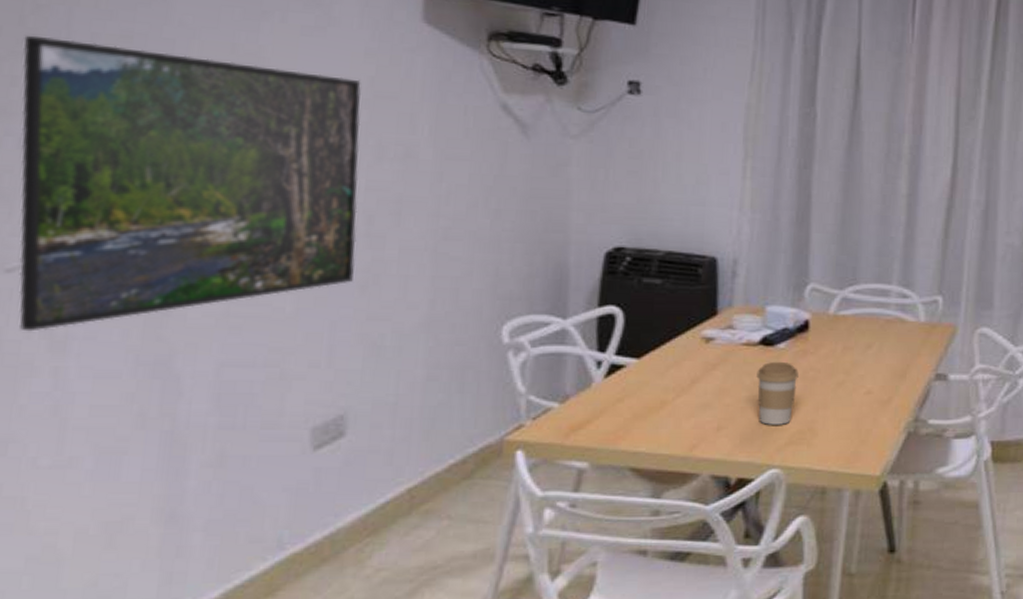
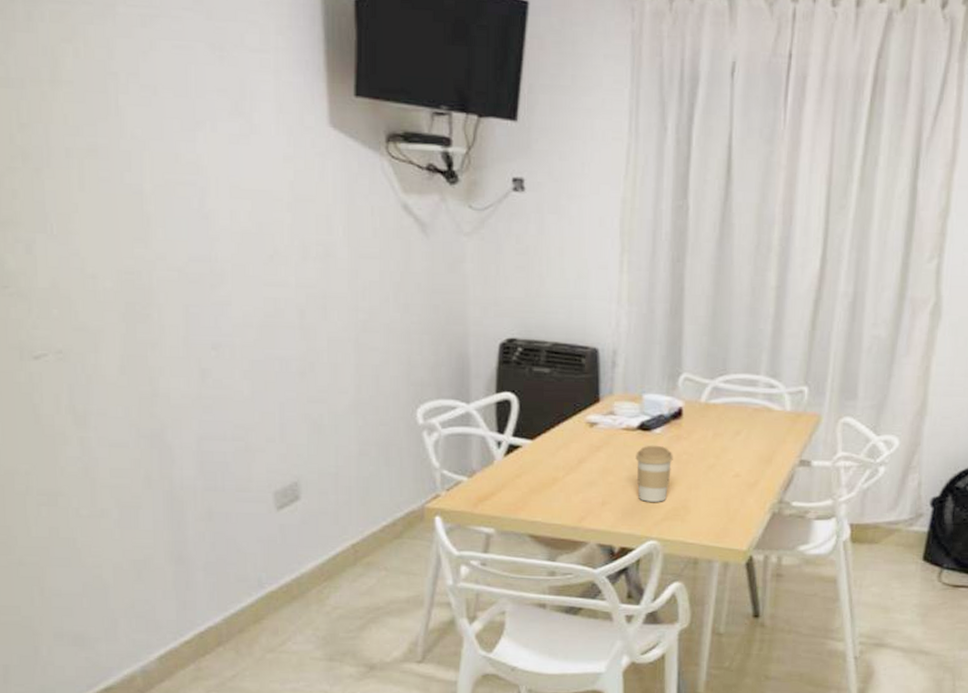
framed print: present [19,35,361,332] -> none [16,152,293,408]

